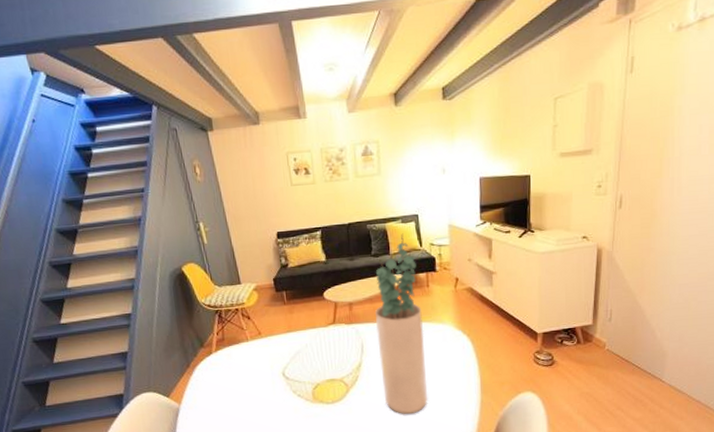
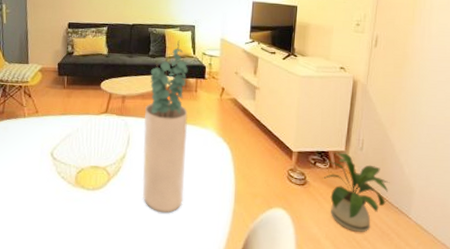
house plant: none [570,326,641,403] -> present [322,152,390,232]

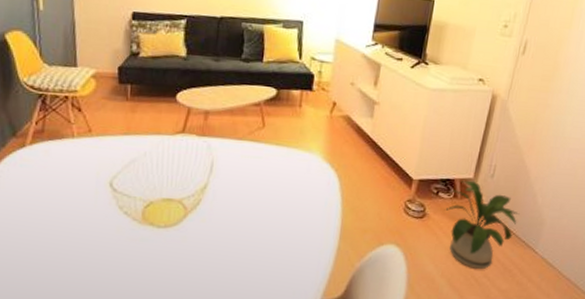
vase: present [142,40,188,213] -> none [227,40,292,252]

